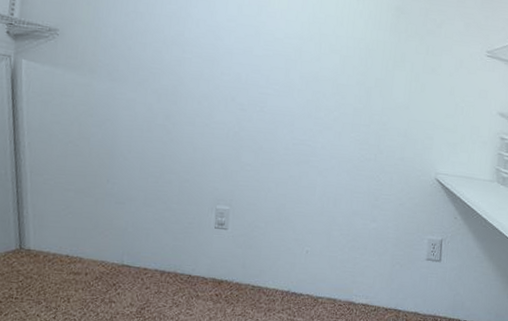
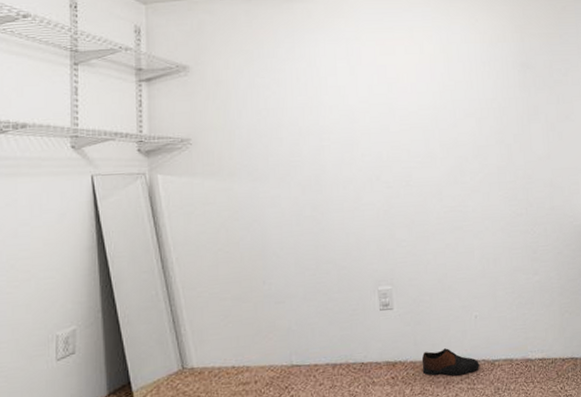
shoe: none [246,276,303,305] -> present [421,348,479,376]

